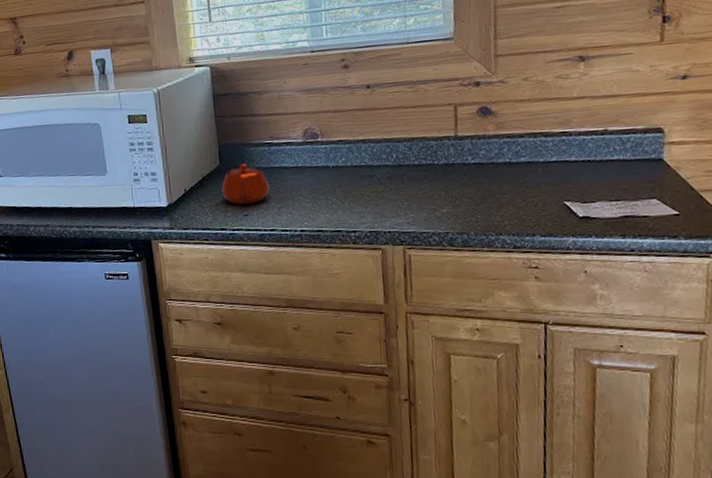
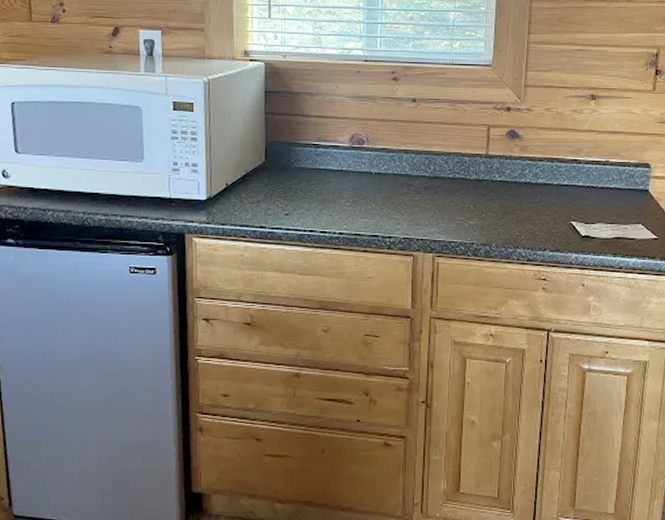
teapot: present [221,163,270,205] -> none [264,162,313,204]

